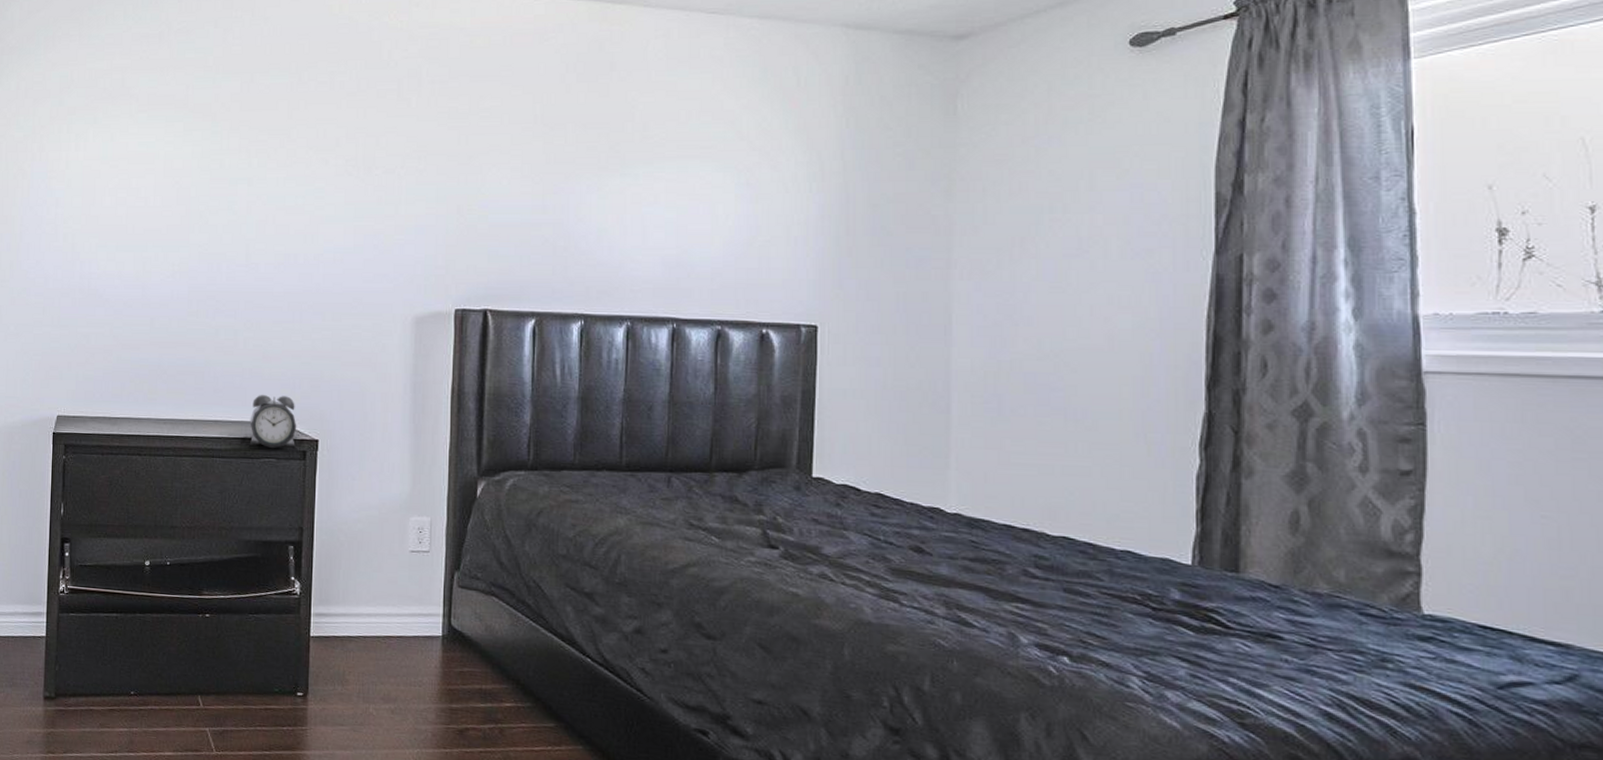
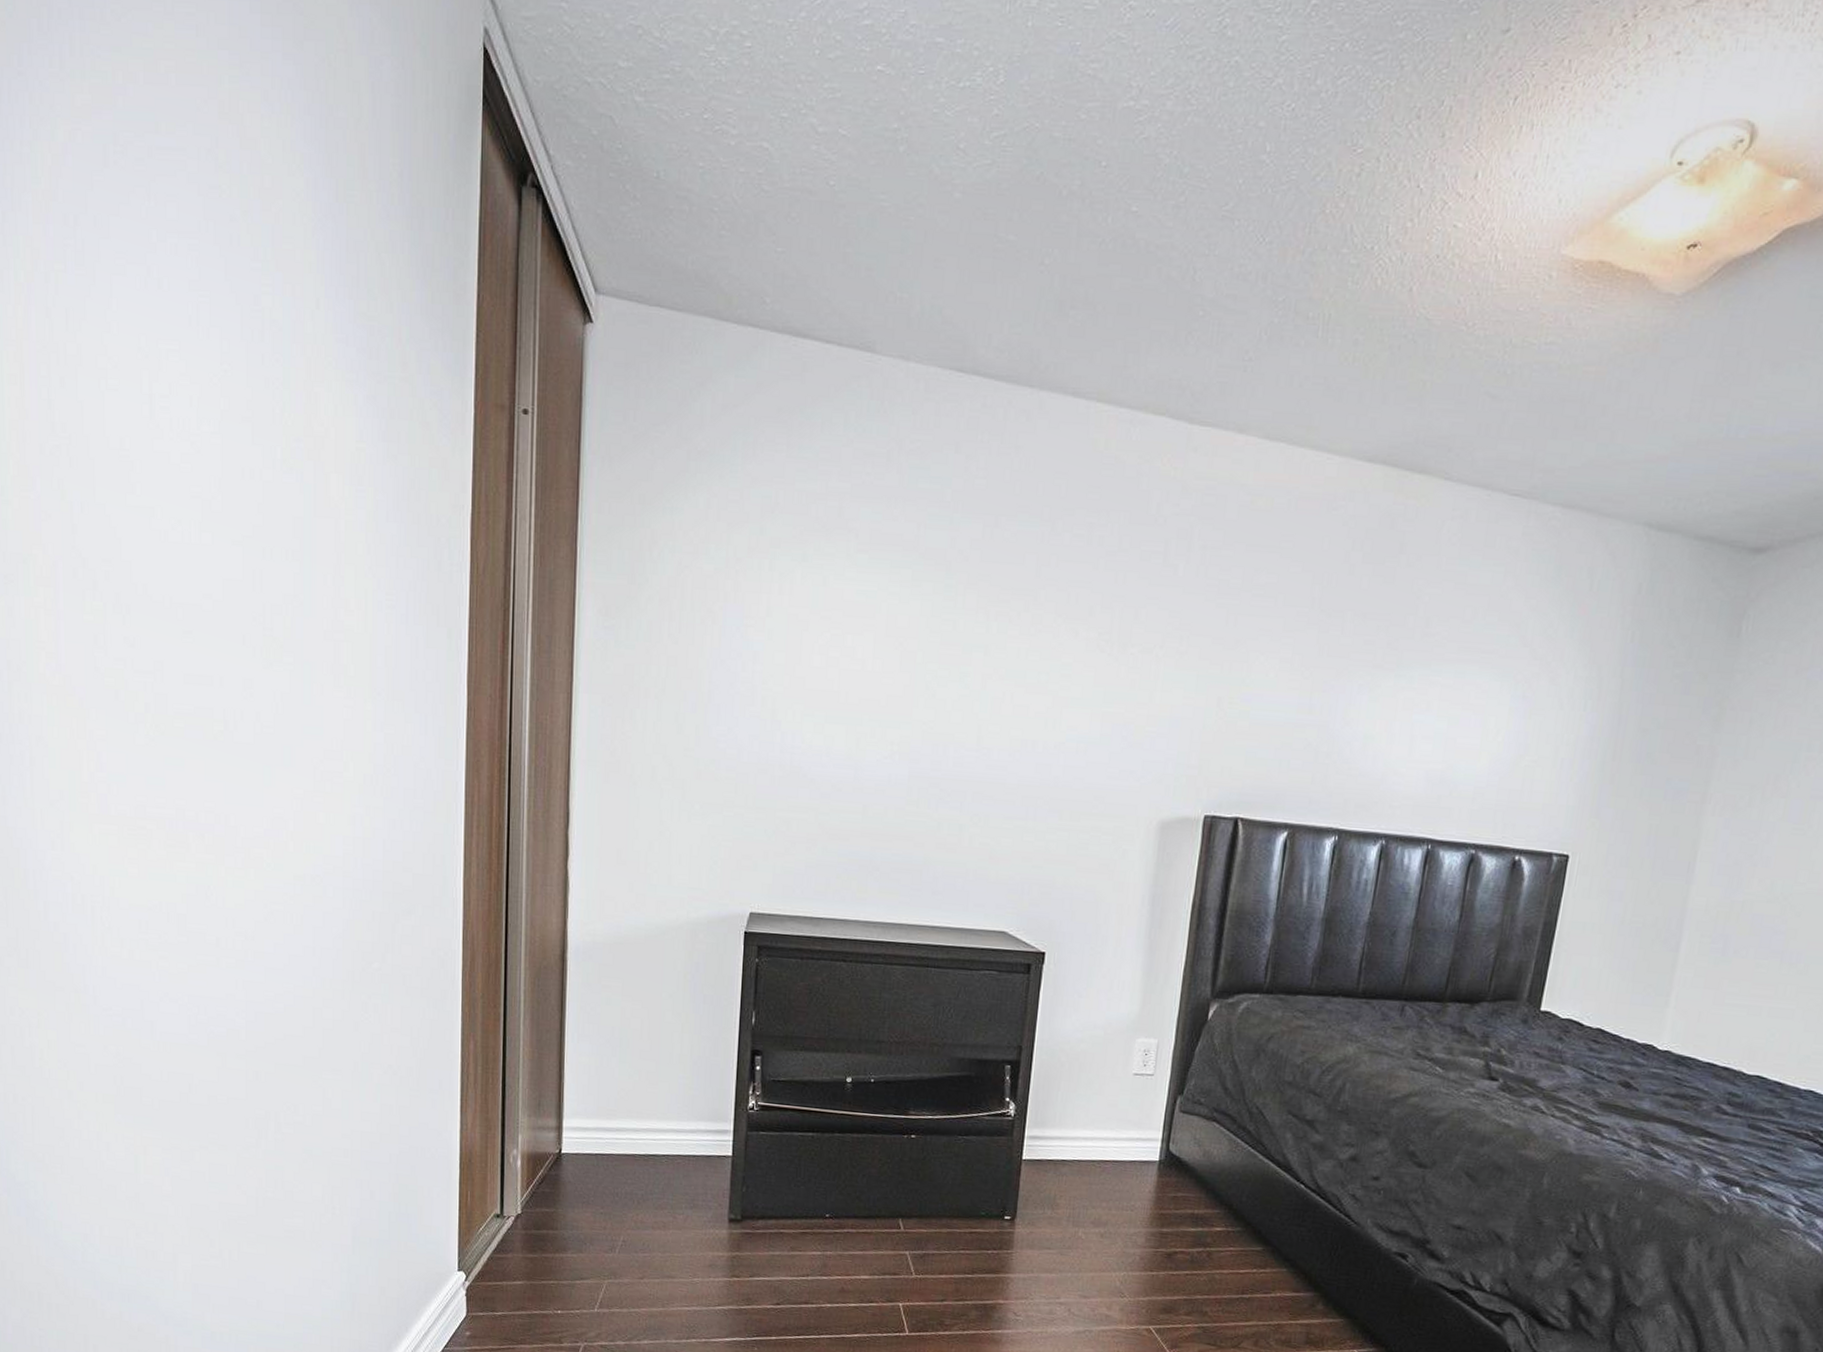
alarm clock: present [248,394,297,450] -> none [967,899,1023,963]

